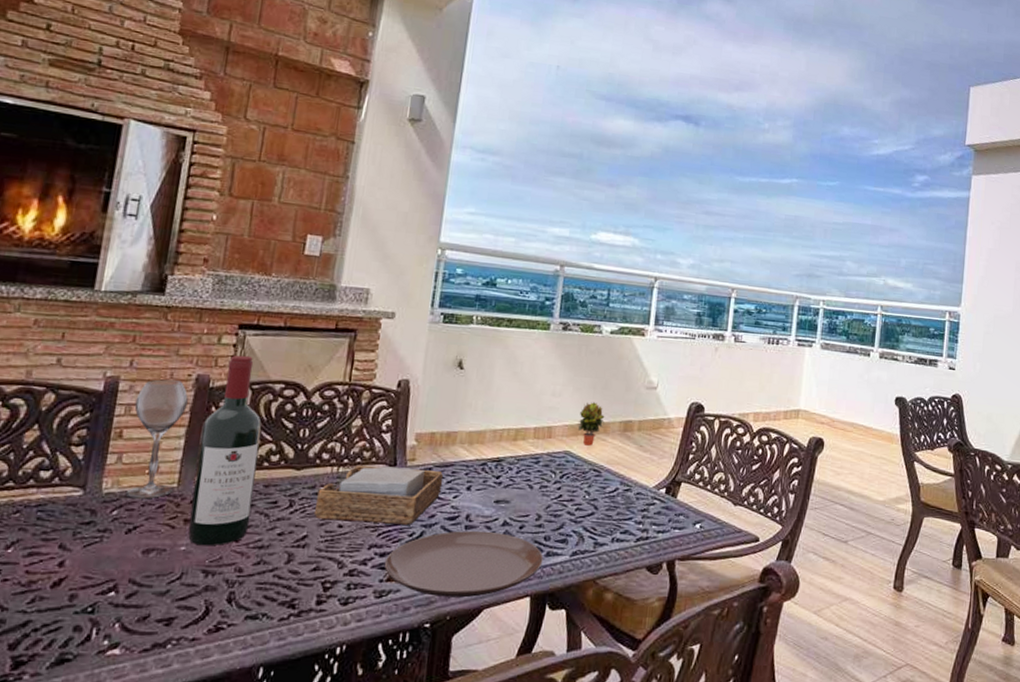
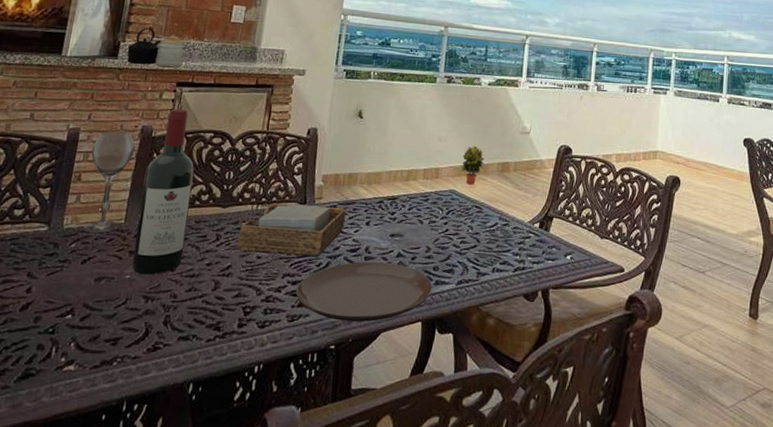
kettle: none [176,259,218,303] -> present [127,28,160,65]
jar: none [212,268,248,307] -> present [155,35,185,68]

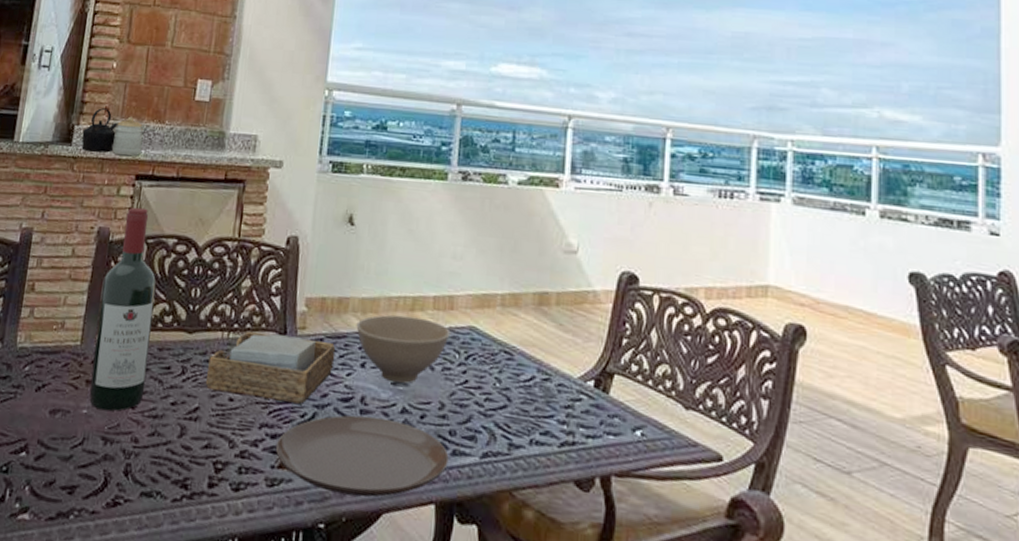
wineglass: present [82,130,135,234] -> none [36,231,91,356]
bowl: none [363,184,436,235] -> present [356,315,451,383]
potted plant: present [461,146,485,185] -> none [483,267,515,322]

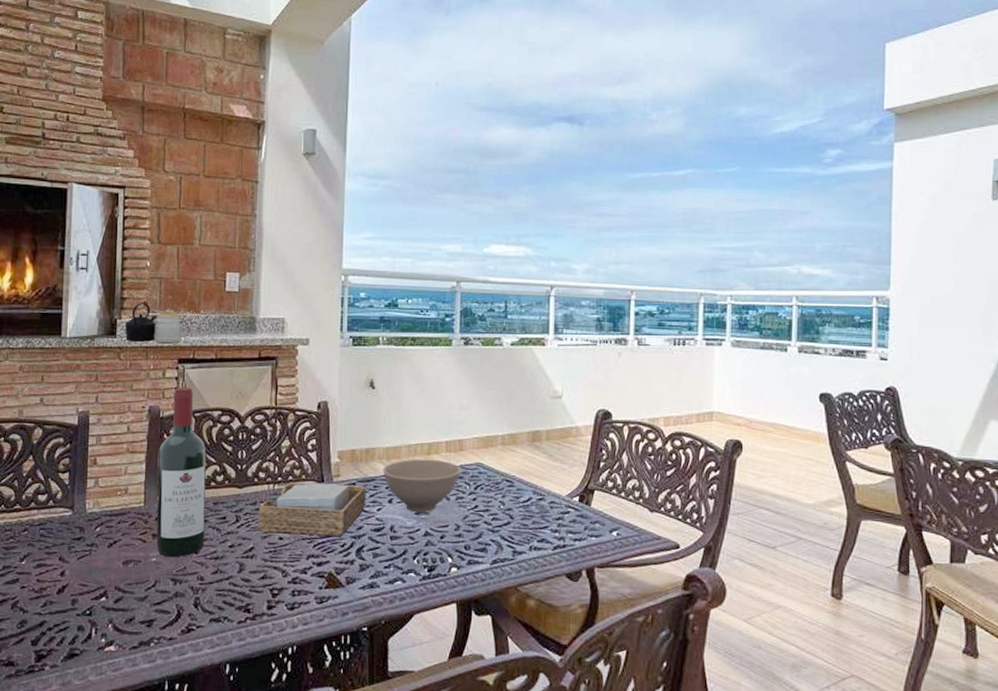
plate: present [275,415,449,497] -> none [322,541,465,604]

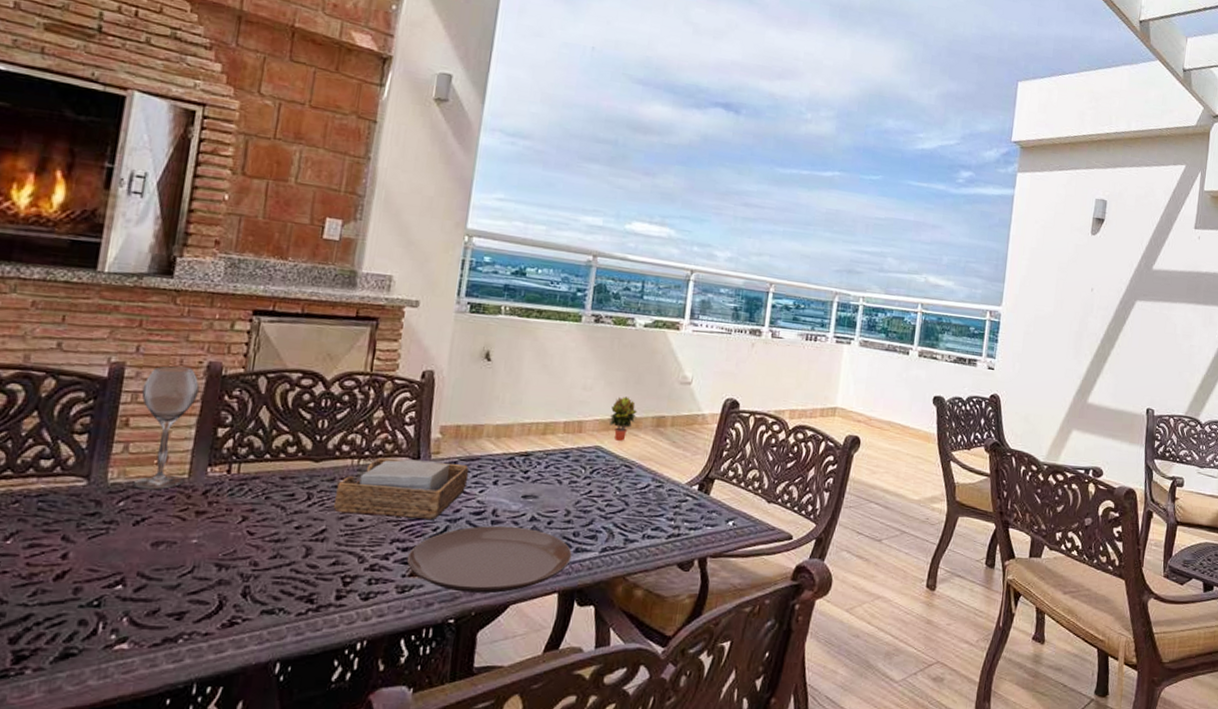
wineglass: none [103,412,144,517] -> present [132,366,200,490]
kettle: present [125,303,156,343] -> none [186,241,230,287]
jar: present [154,309,182,344] -> none [224,251,263,292]
wine bottle: present [156,387,207,558] -> none [199,342,279,539]
plate: none [322,541,465,604] -> present [407,525,572,594]
bowl: present [382,459,461,512] -> none [490,438,578,496]
potted plant: none [487,414,513,457] -> present [609,396,637,441]

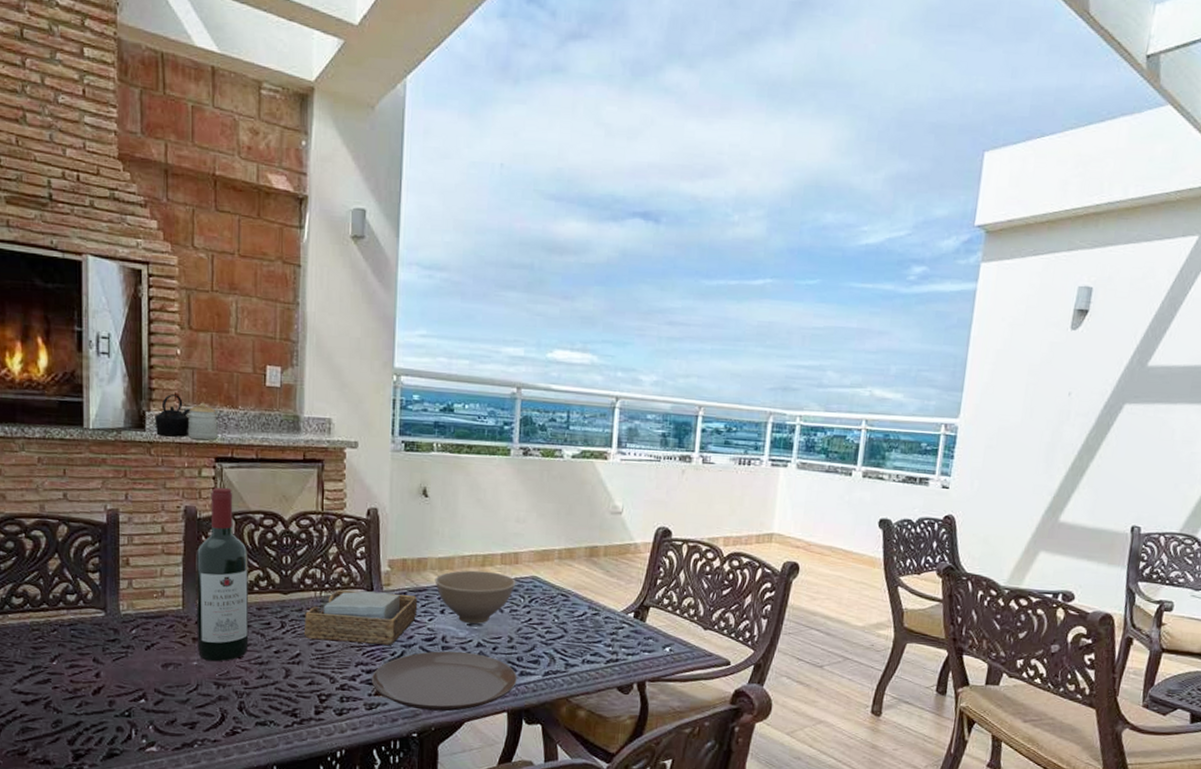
wineglass: present [132,366,200,490] -> none [135,511,180,620]
kettle: none [186,241,230,287] -> present [155,394,190,438]
wine bottle: none [199,342,279,539] -> present [196,487,249,662]
jar: none [224,251,263,292] -> present [187,402,218,441]
bowl: none [490,438,578,496] -> present [435,570,516,624]
potted plant: present [609,396,637,441] -> none [543,528,570,571]

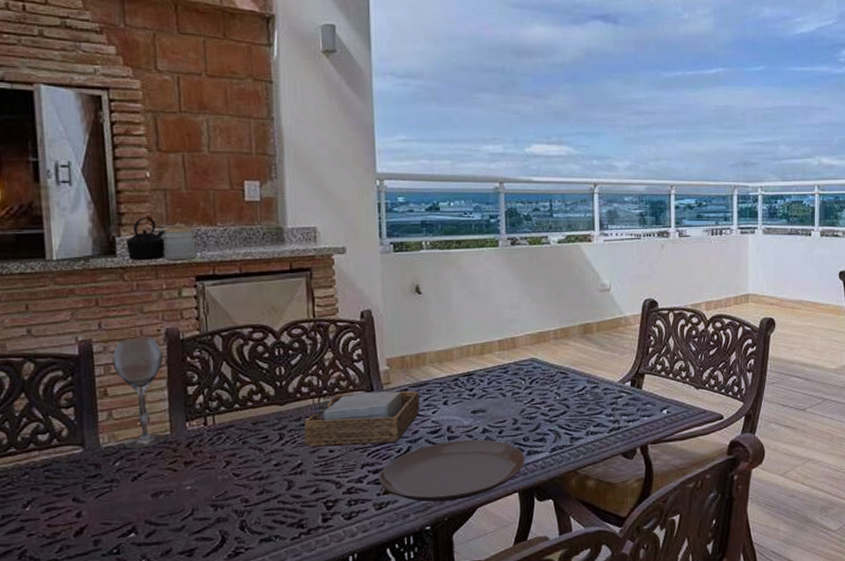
wineglass: none [135,511,180,620] -> present [112,336,168,449]
wine bottle: present [196,487,249,662] -> none [181,305,246,484]
bowl: present [435,570,516,624] -> none [435,358,516,411]

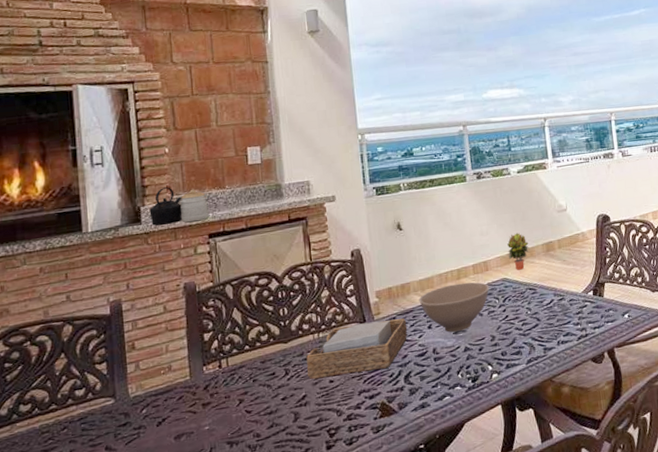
wineglass: present [112,336,168,449] -> none [138,291,188,397]
plate: present [378,439,525,502] -> none [374,357,505,422]
bowl: none [435,358,516,411] -> present [419,282,490,333]
potted plant: none [539,310,564,351] -> present [507,233,530,271]

